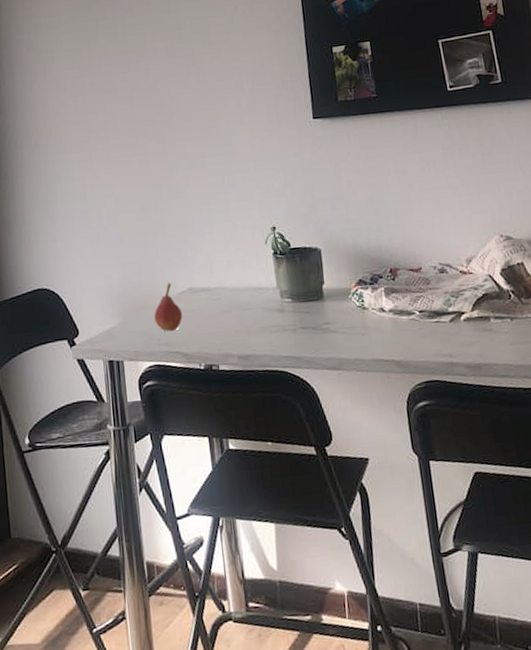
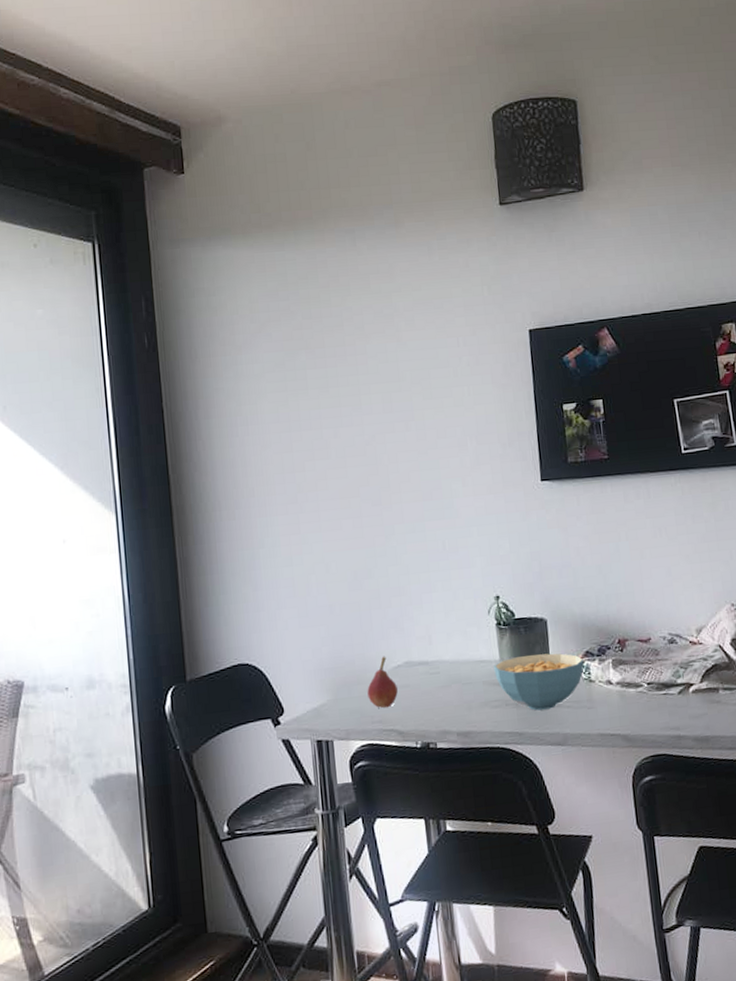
cereal bowl: none [271,281,358,336] -> present [494,653,584,711]

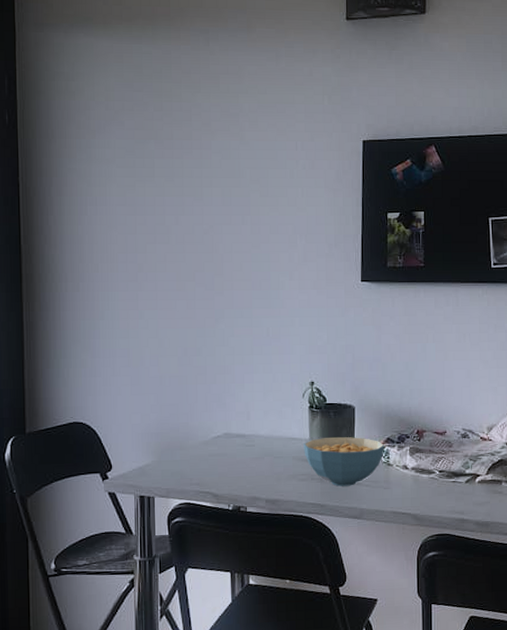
fruit: present [367,656,398,708] -> none [188,426,216,473]

